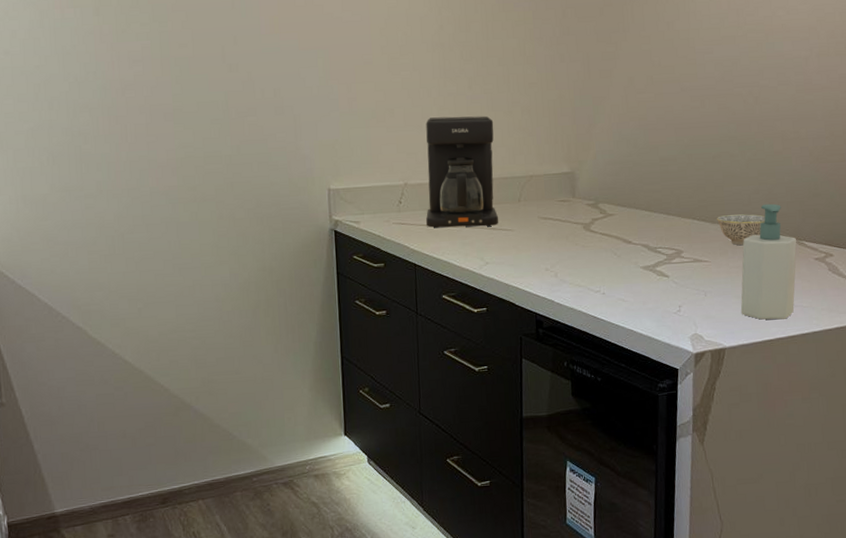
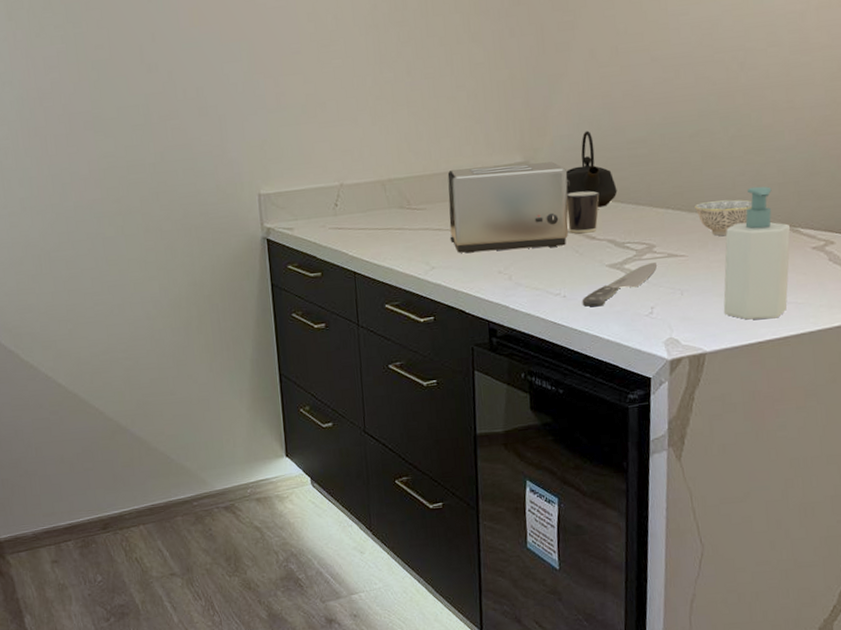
coffee maker: present [426,116,498,228] -> none [361,103,444,231]
toaster: none [502,173,610,251] -> present [447,162,570,254]
kettle: none [606,147,651,216] -> present [566,130,618,208]
mug: none [606,200,636,238] -> present [566,191,600,234]
kitchen knife: none [619,266,684,303] -> present [582,263,657,307]

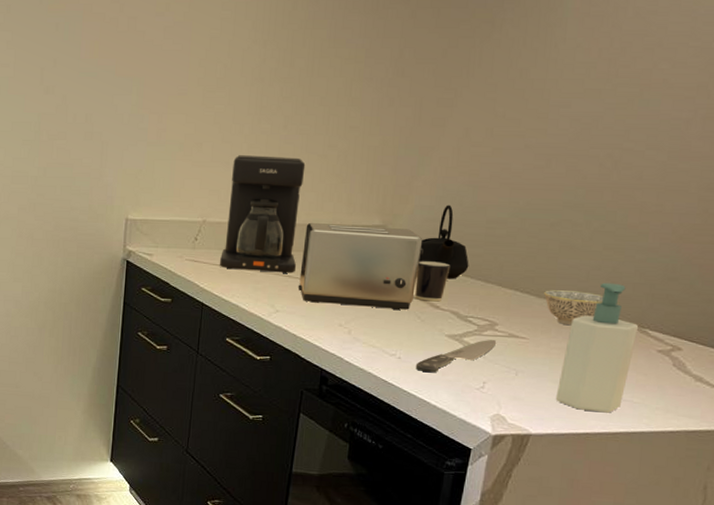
coffee maker: none [361,103,444,231] -> present [220,155,306,273]

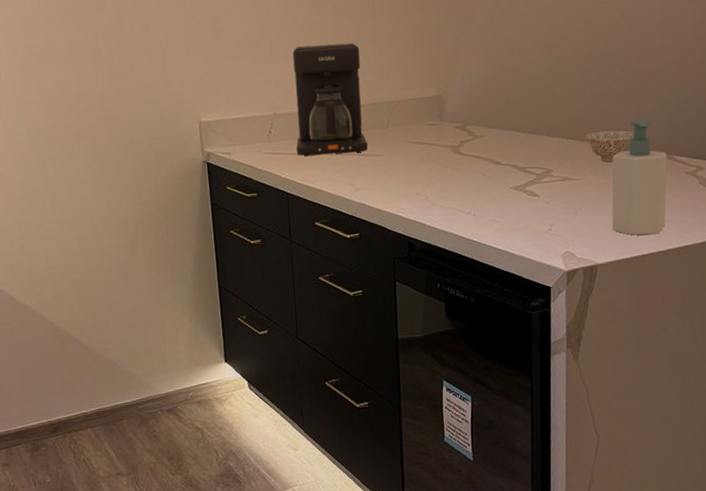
toaster: present [297,222,424,310] -> none [370,95,478,176]
mug: present [414,261,451,302] -> none [474,121,504,160]
kitchen knife: present [415,340,496,372] -> none [489,185,554,224]
kettle: present [419,205,469,279] -> none [474,69,519,136]

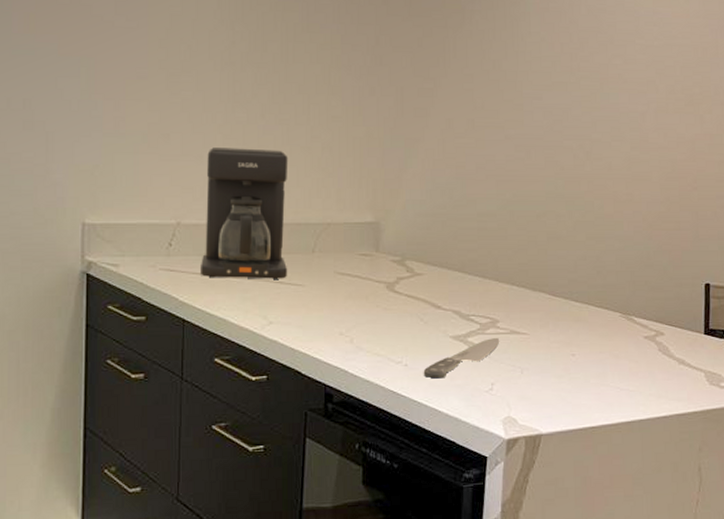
kitchen knife: none [489,185,554,224] -> present [423,338,499,378]
bowl: present [586,130,635,163] -> none [538,282,592,318]
soap bottle: present [611,119,667,236] -> none [560,272,626,404]

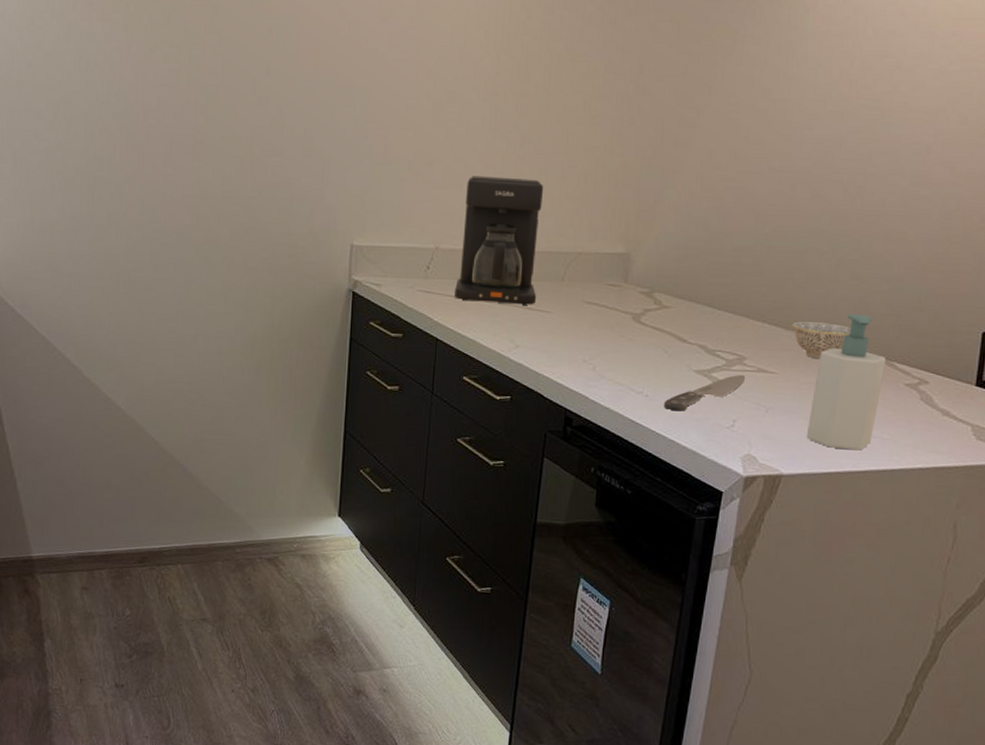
bowl: none [538,282,592,318] -> present [792,322,852,359]
soap bottle: none [560,272,626,404] -> present [806,313,887,451]

